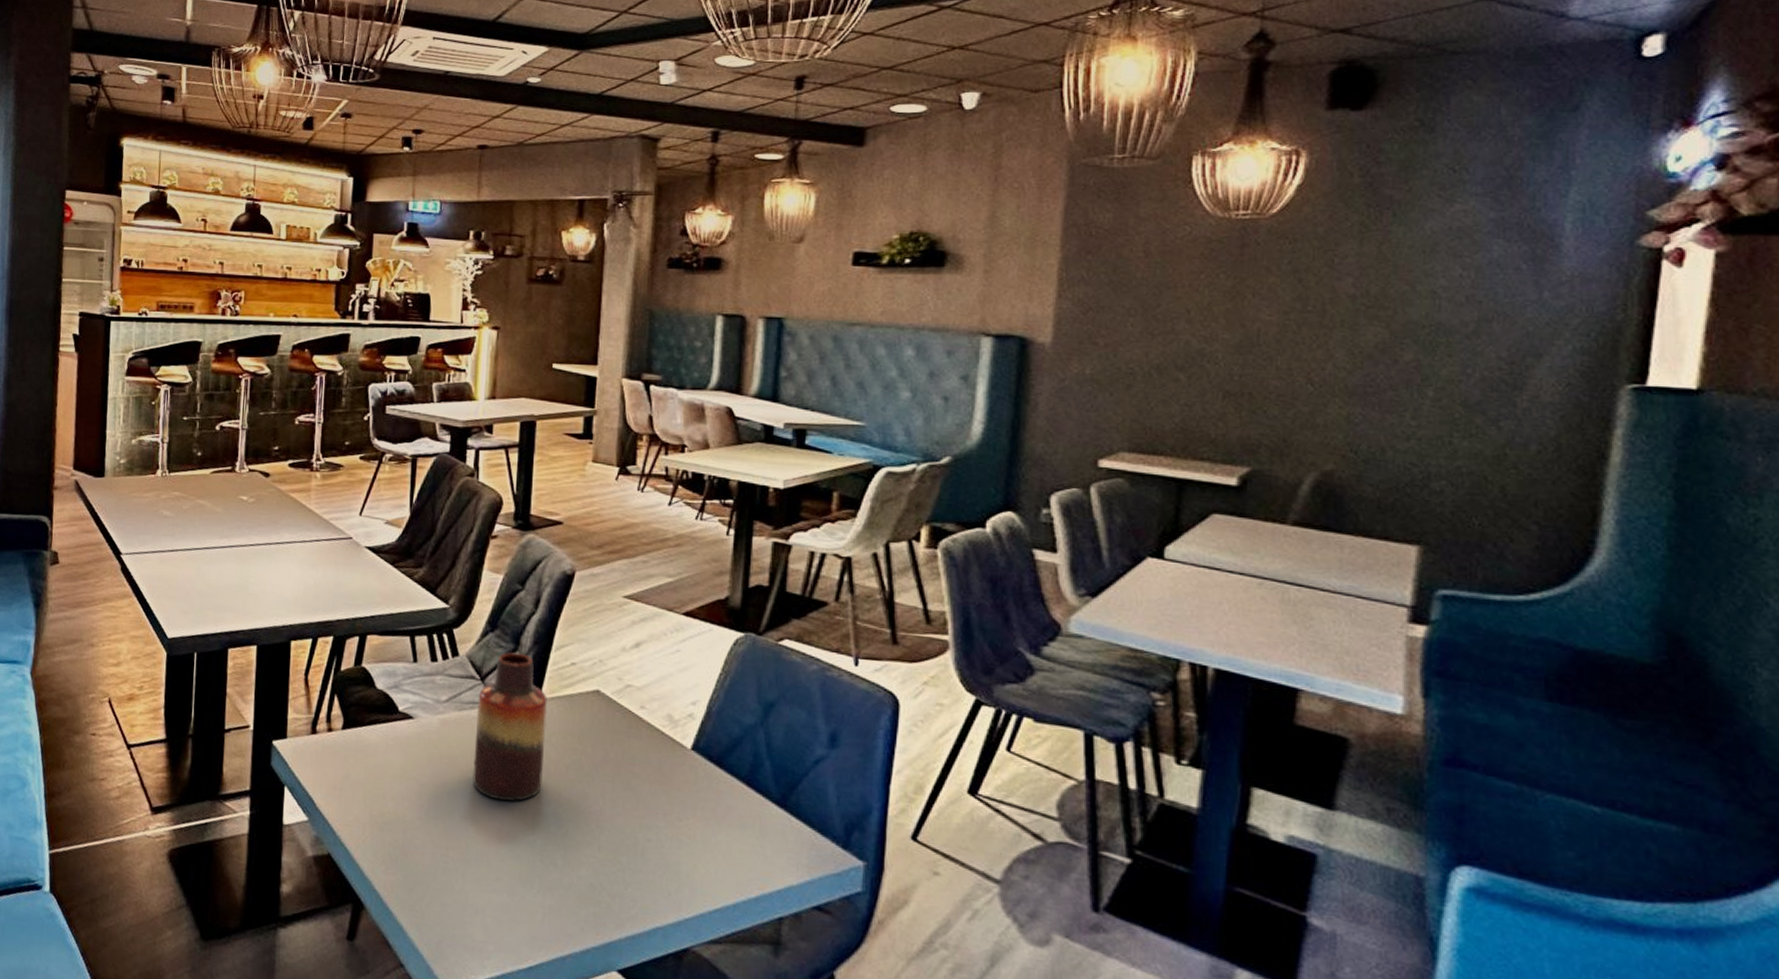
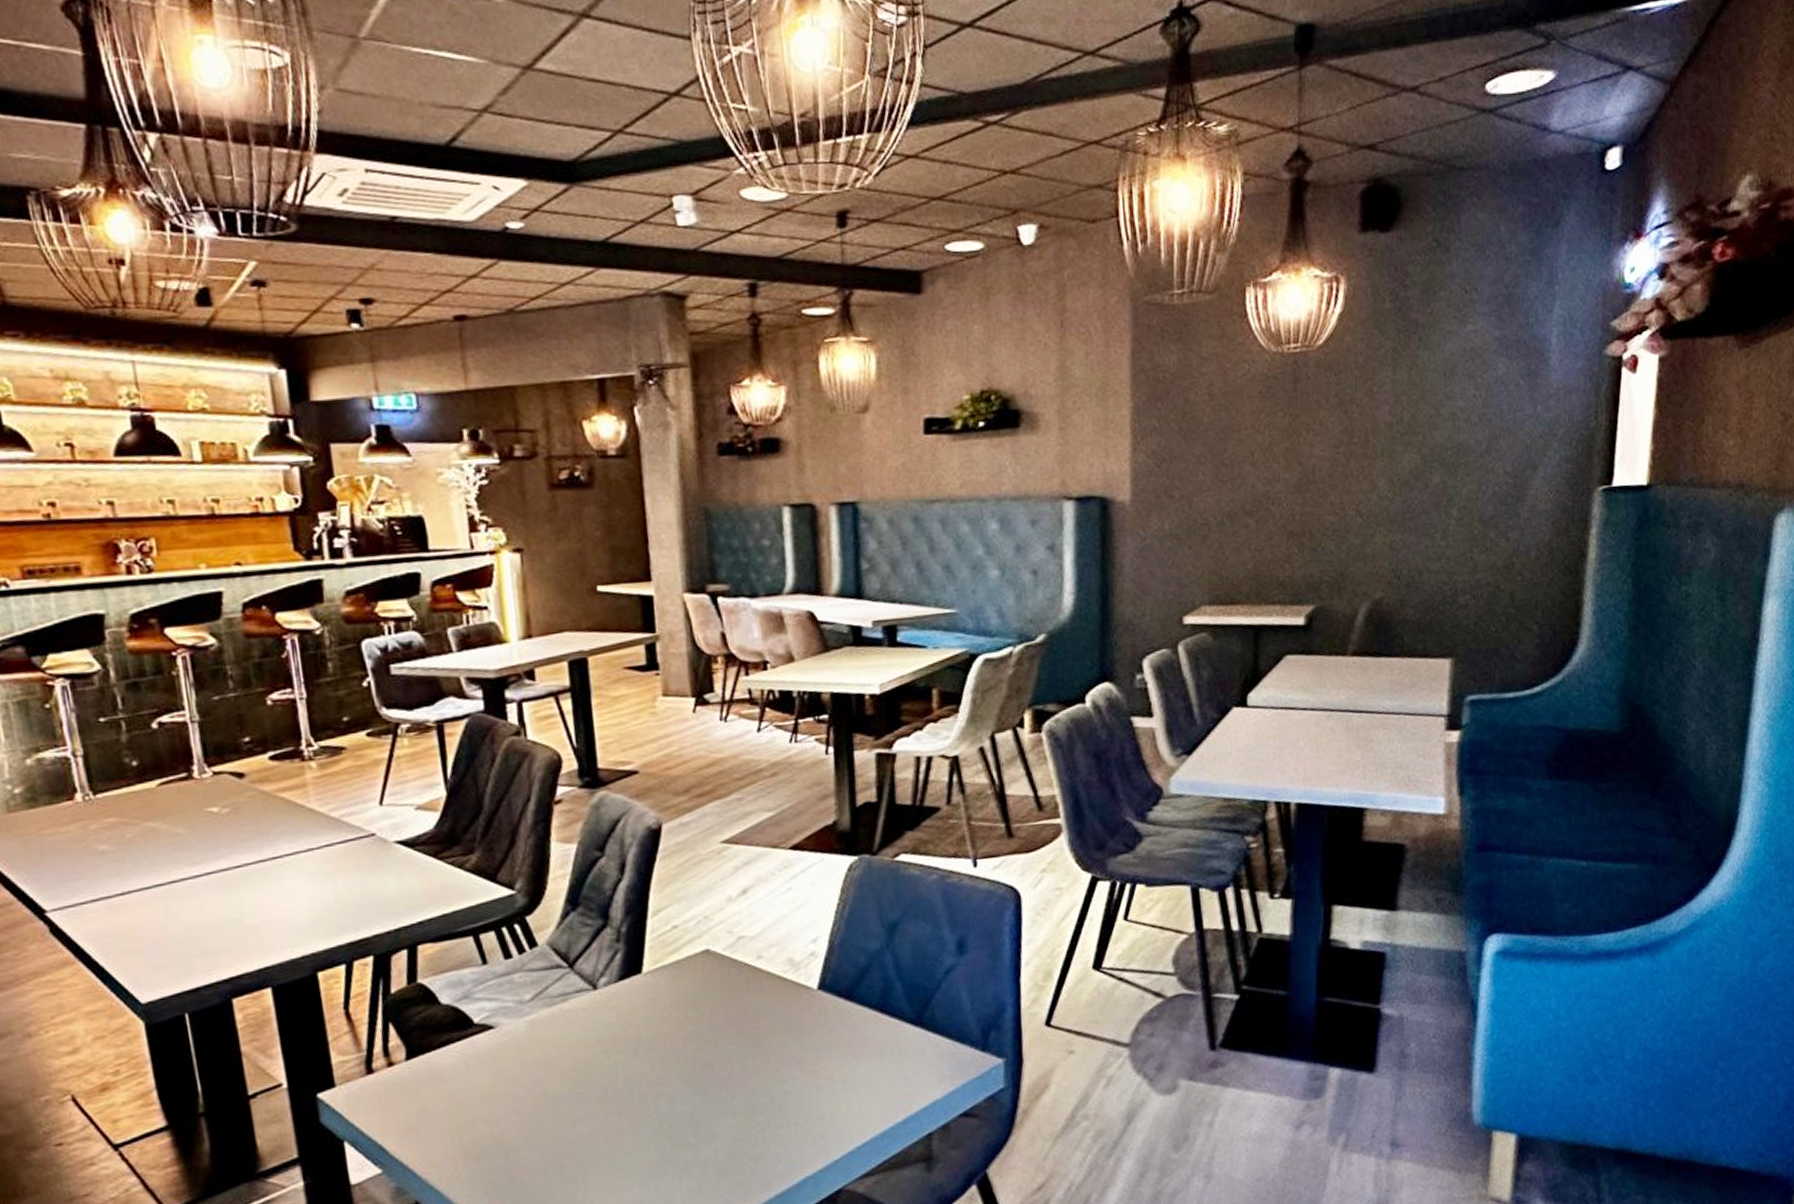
vase: present [473,652,548,802] -> none [569,927,660,1093]

